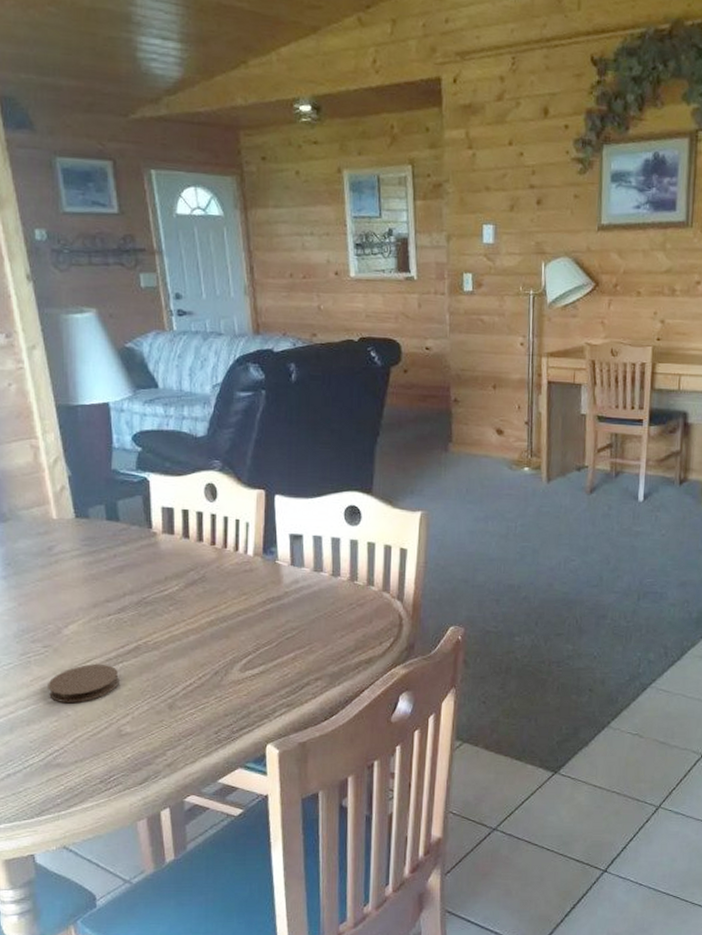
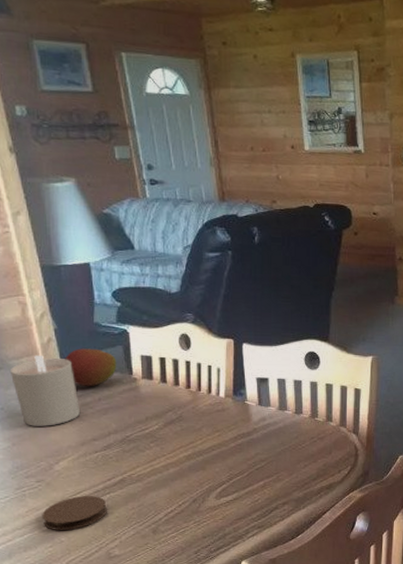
candle: none [18,506,94,585] -> present [9,356,81,426]
fruit: none [78,498,135,542] -> present [65,348,117,387]

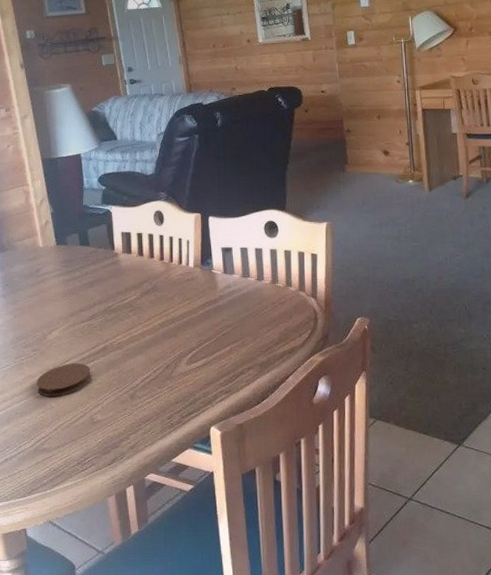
candle: present [9,356,81,426] -> none [14,237,71,300]
fruit: present [65,348,117,387] -> none [59,228,102,263]

